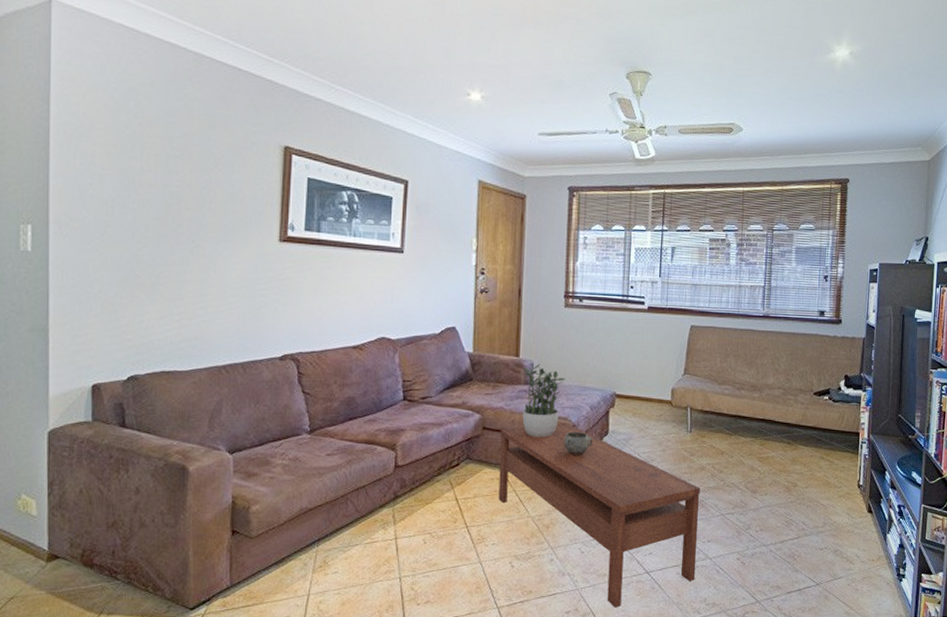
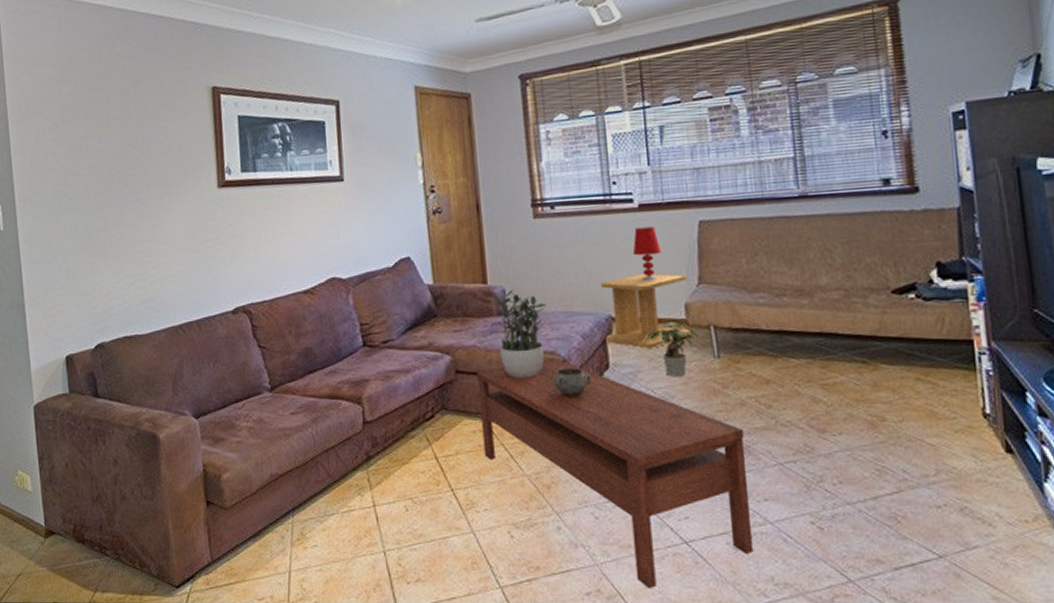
side table: none [608,362,676,421] -> present [600,273,692,349]
potted plant: none [637,401,678,445] -> present [643,320,699,377]
table lamp: none [638,325,660,369] -> present [632,226,662,281]

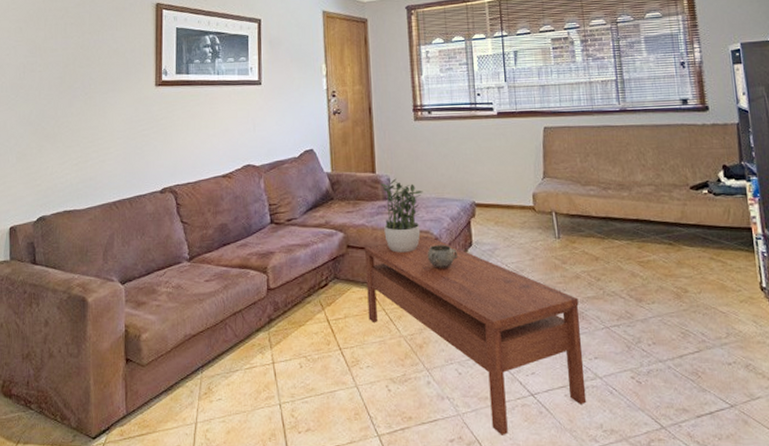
side table: present [600,273,692,349] -> none [466,168,538,230]
table lamp: present [632,226,662,281] -> none [492,130,515,175]
potted plant: present [643,320,699,377] -> none [500,207,543,254]

